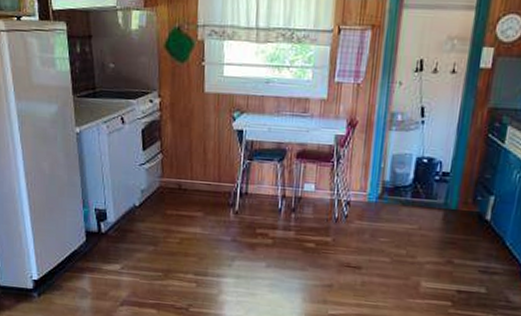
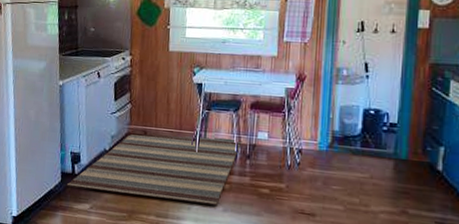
rug: none [92,187,287,261] -> present [66,134,242,205]

